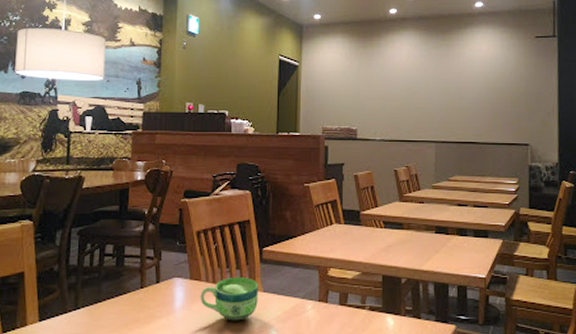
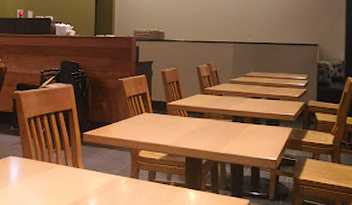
cup: present [200,276,258,321] -> none [31,156,80,193]

